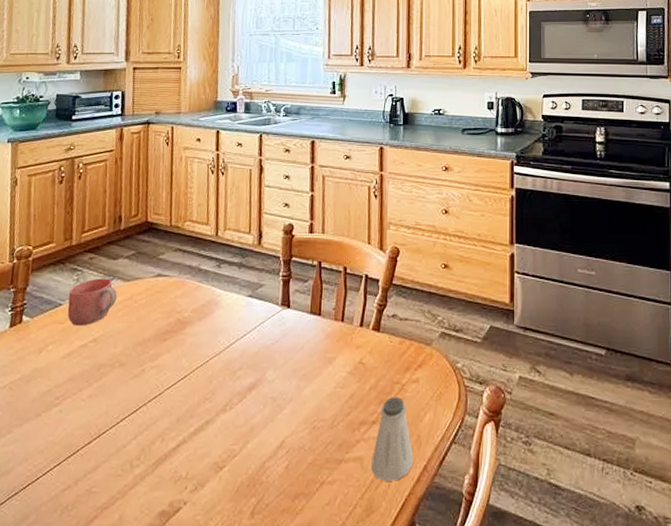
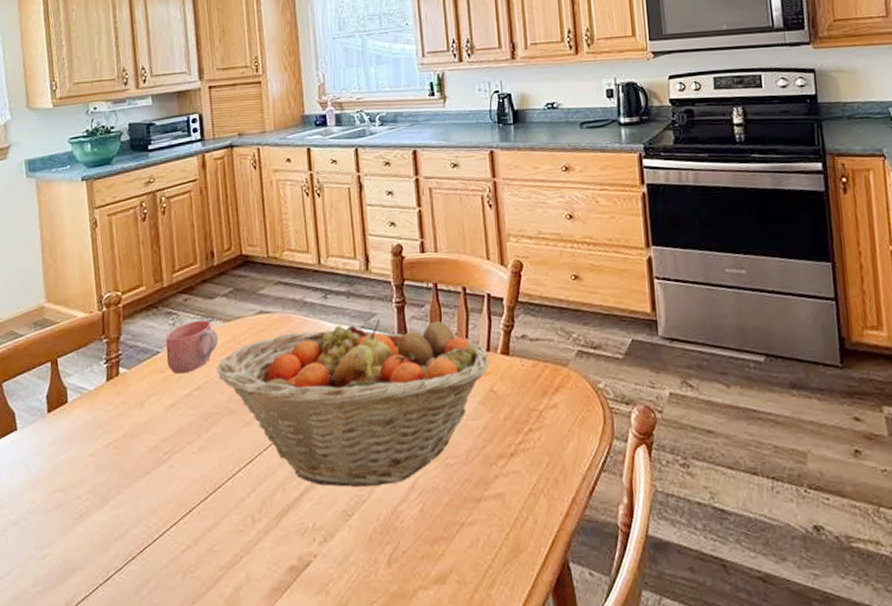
fruit basket: none [112,290,361,442] -> present [216,319,489,487]
saltshaker: present [371,397,414,481] -> none [514,425,560,518]

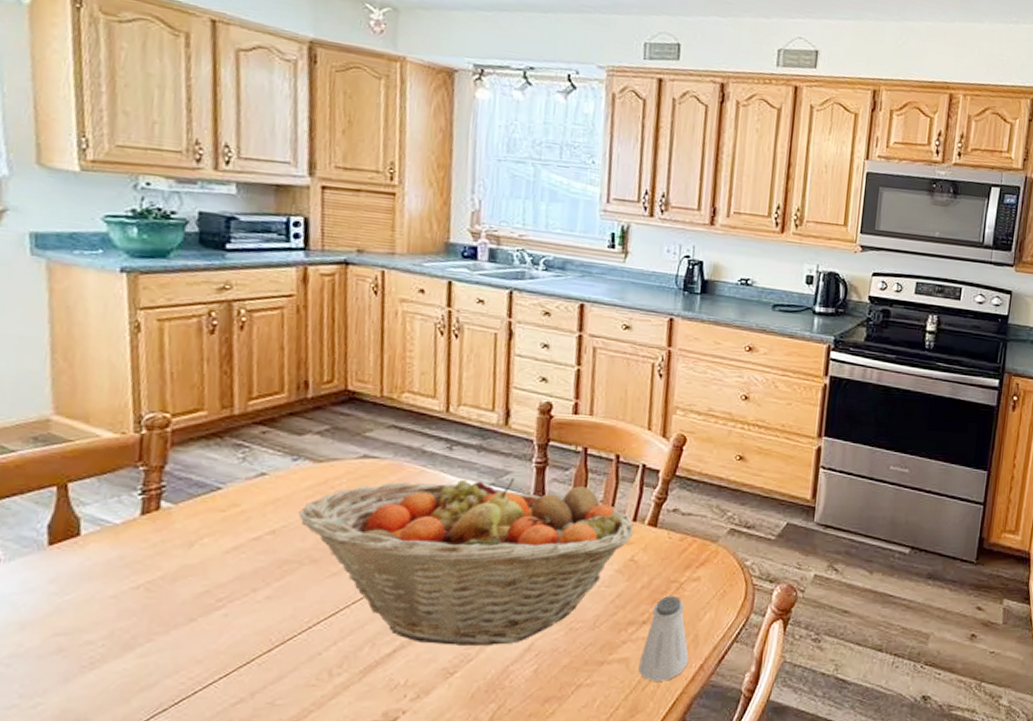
mug: present [166,320,219,374] -> none [230,457,305,515]
saltshaker: none [514,425,560,518] -> present [638,596,689,681]

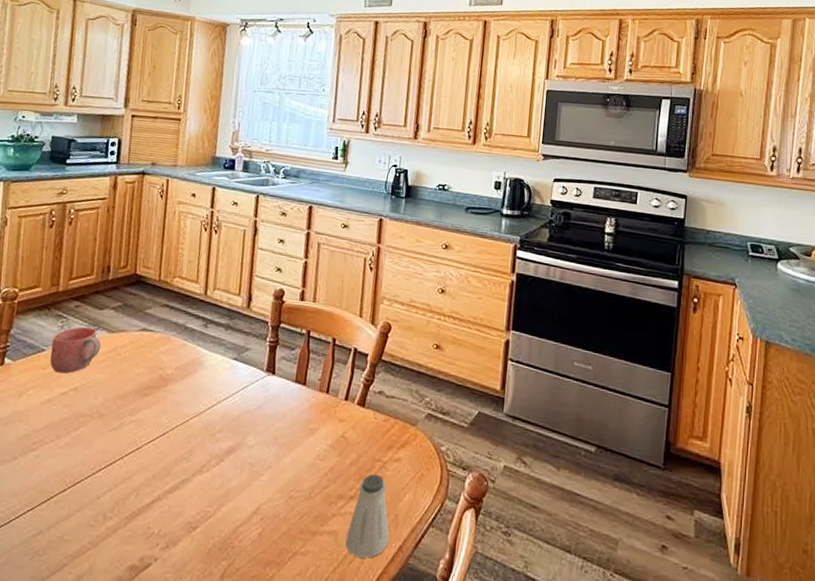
mug: none [230,457,305,515] -> present [50,327,101,374]
fruit basket: present [298,478,634,645] -> none [94,352,346,506]

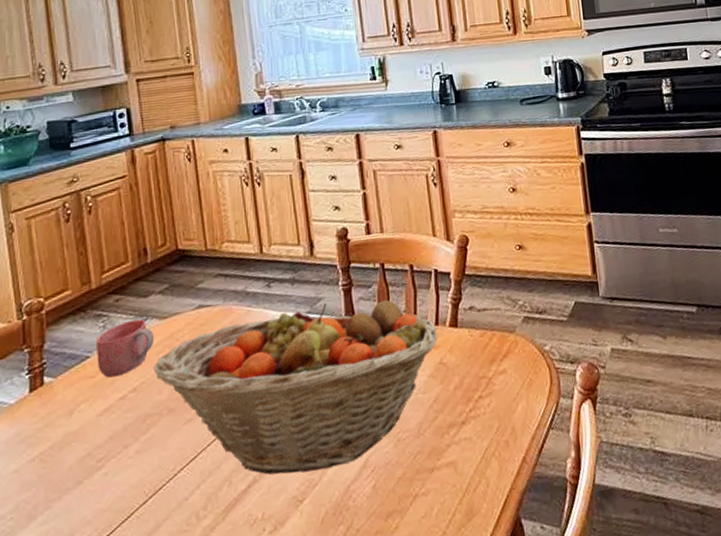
fruit basket: none [94,352,346,506] -> present [152,300,438,475]
saltshaker: present [345,474,390,559] -> none [466,392,511,482]

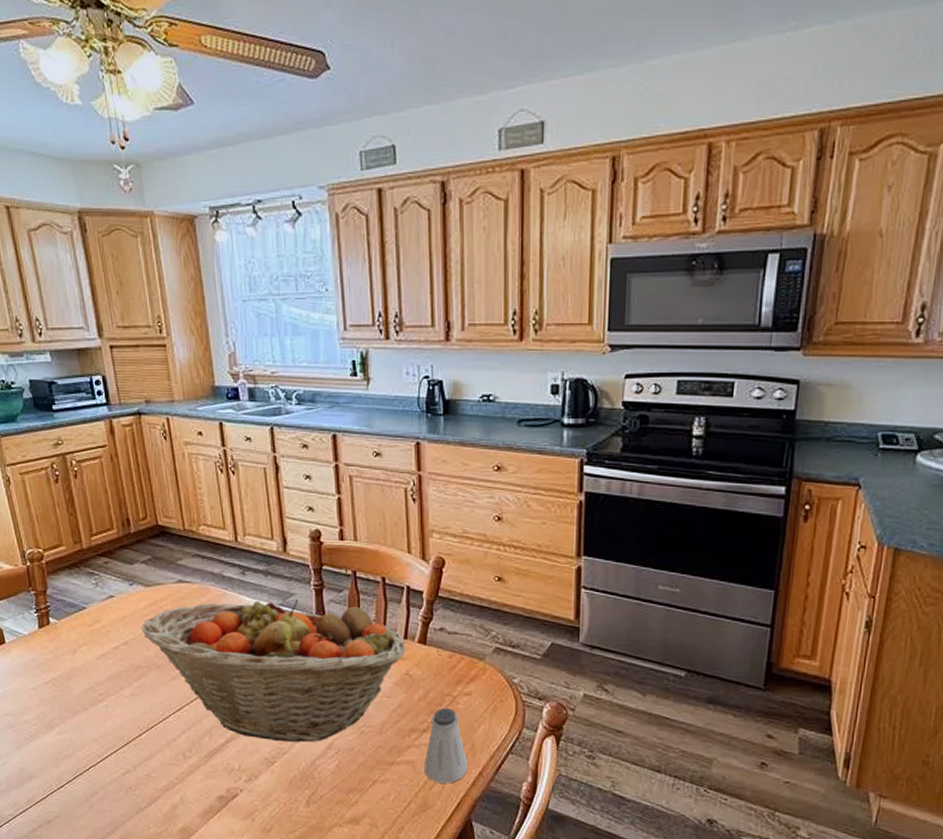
mug: present [97,319,155,378] -> none [91,583,141,629]
saltshaker: none [466,392,511,482] -> present [424,708,468,784]

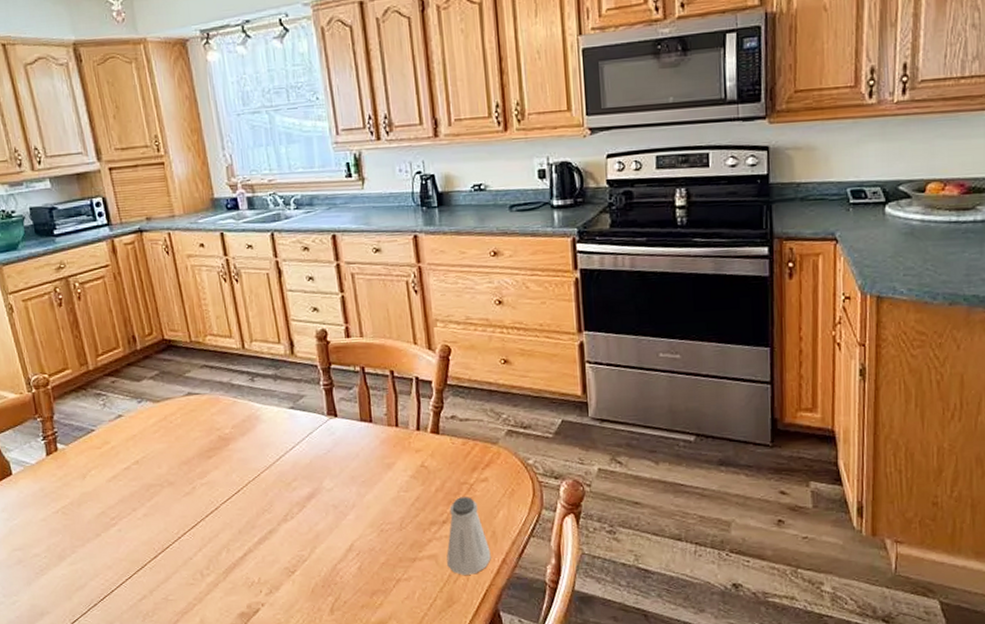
fruit basket: present [140,599,406,742] -> none [151,400,420,548]

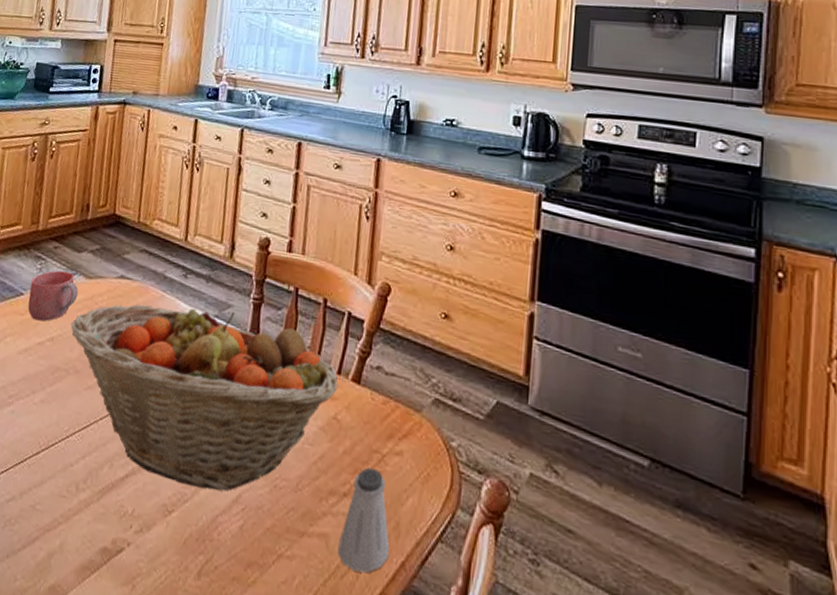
mug: none [99,401,151,450] -> present [28,270,79,321]
fruit basket: none [151,400,420,548] -> present [70,304,338,491]

